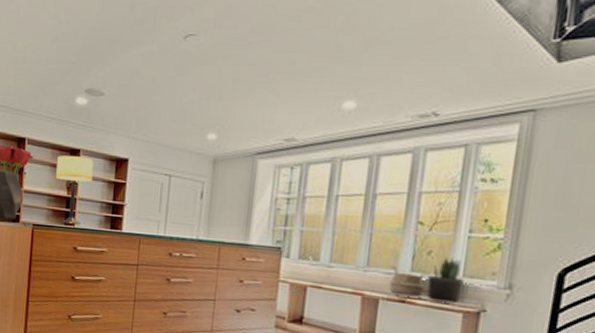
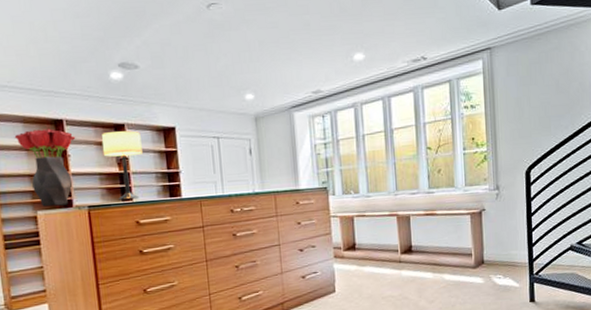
woven basket: present [388,266,430,297] -> none [413,187,443,210]
planter: present [427,257,464,304] -> none [441,172,467,210]

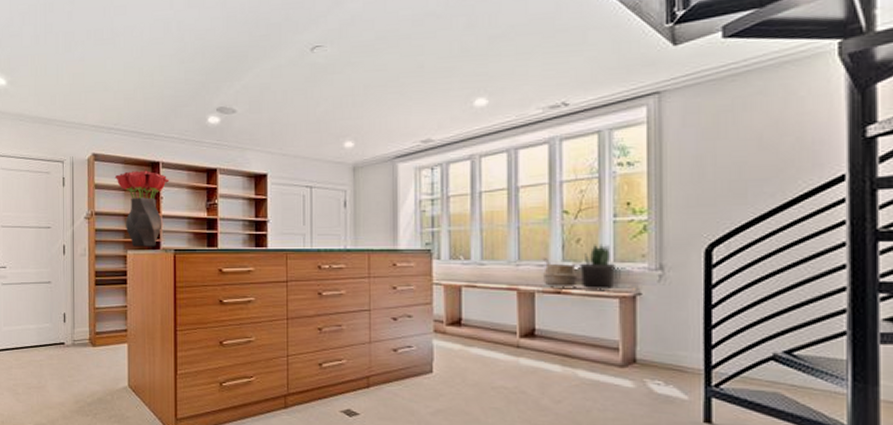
table lamp: present [101,130,143,201] -> none [193,175,232,246]
woven basket: none [413,187,443,210] -> present [542,258,581,286]
planter: none [441,172,467,210] -> present [580,244,615,290]

